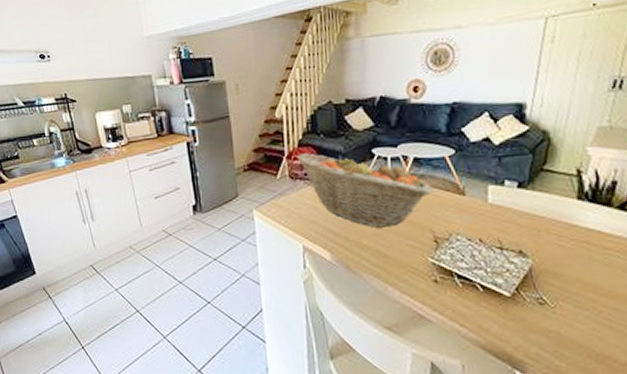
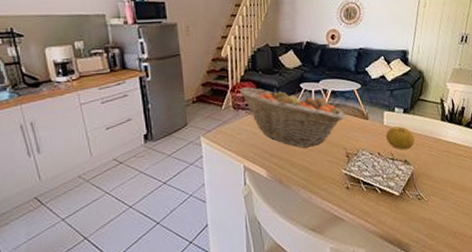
fruit: none [491,205,535,237] -> present [386,126,415,150]

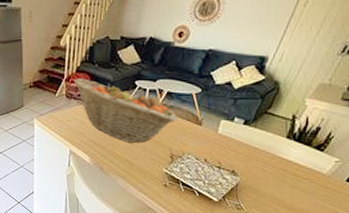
fruit: present [386,126,415,150] -> none [217,137,250,161]

